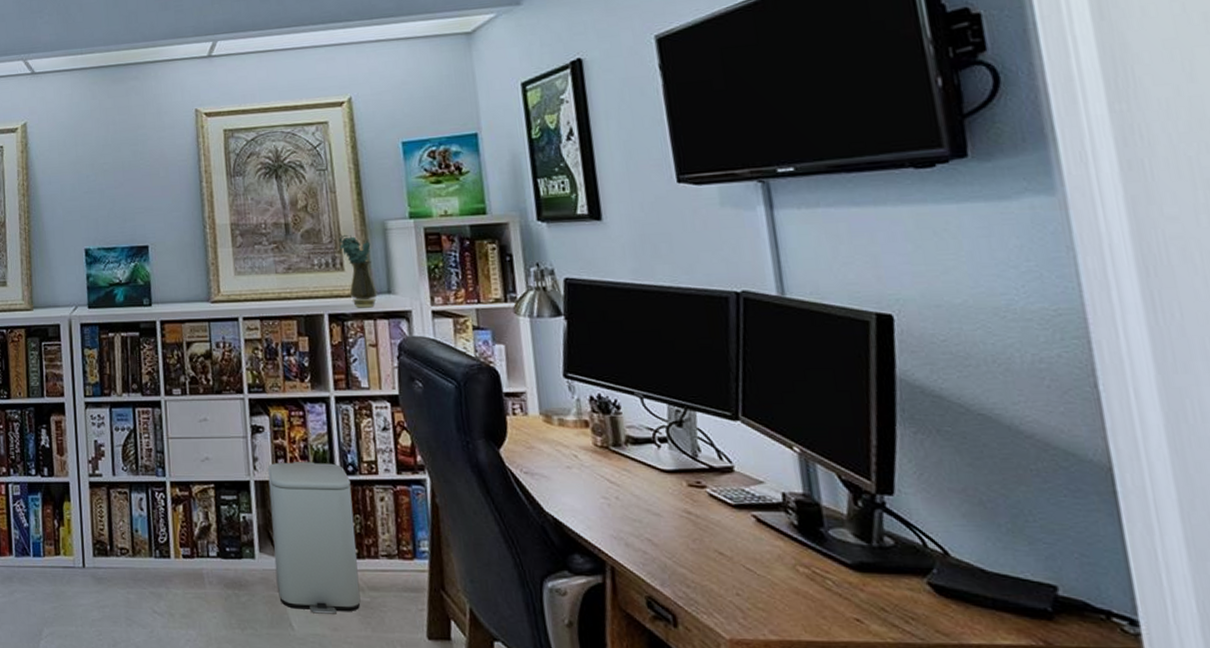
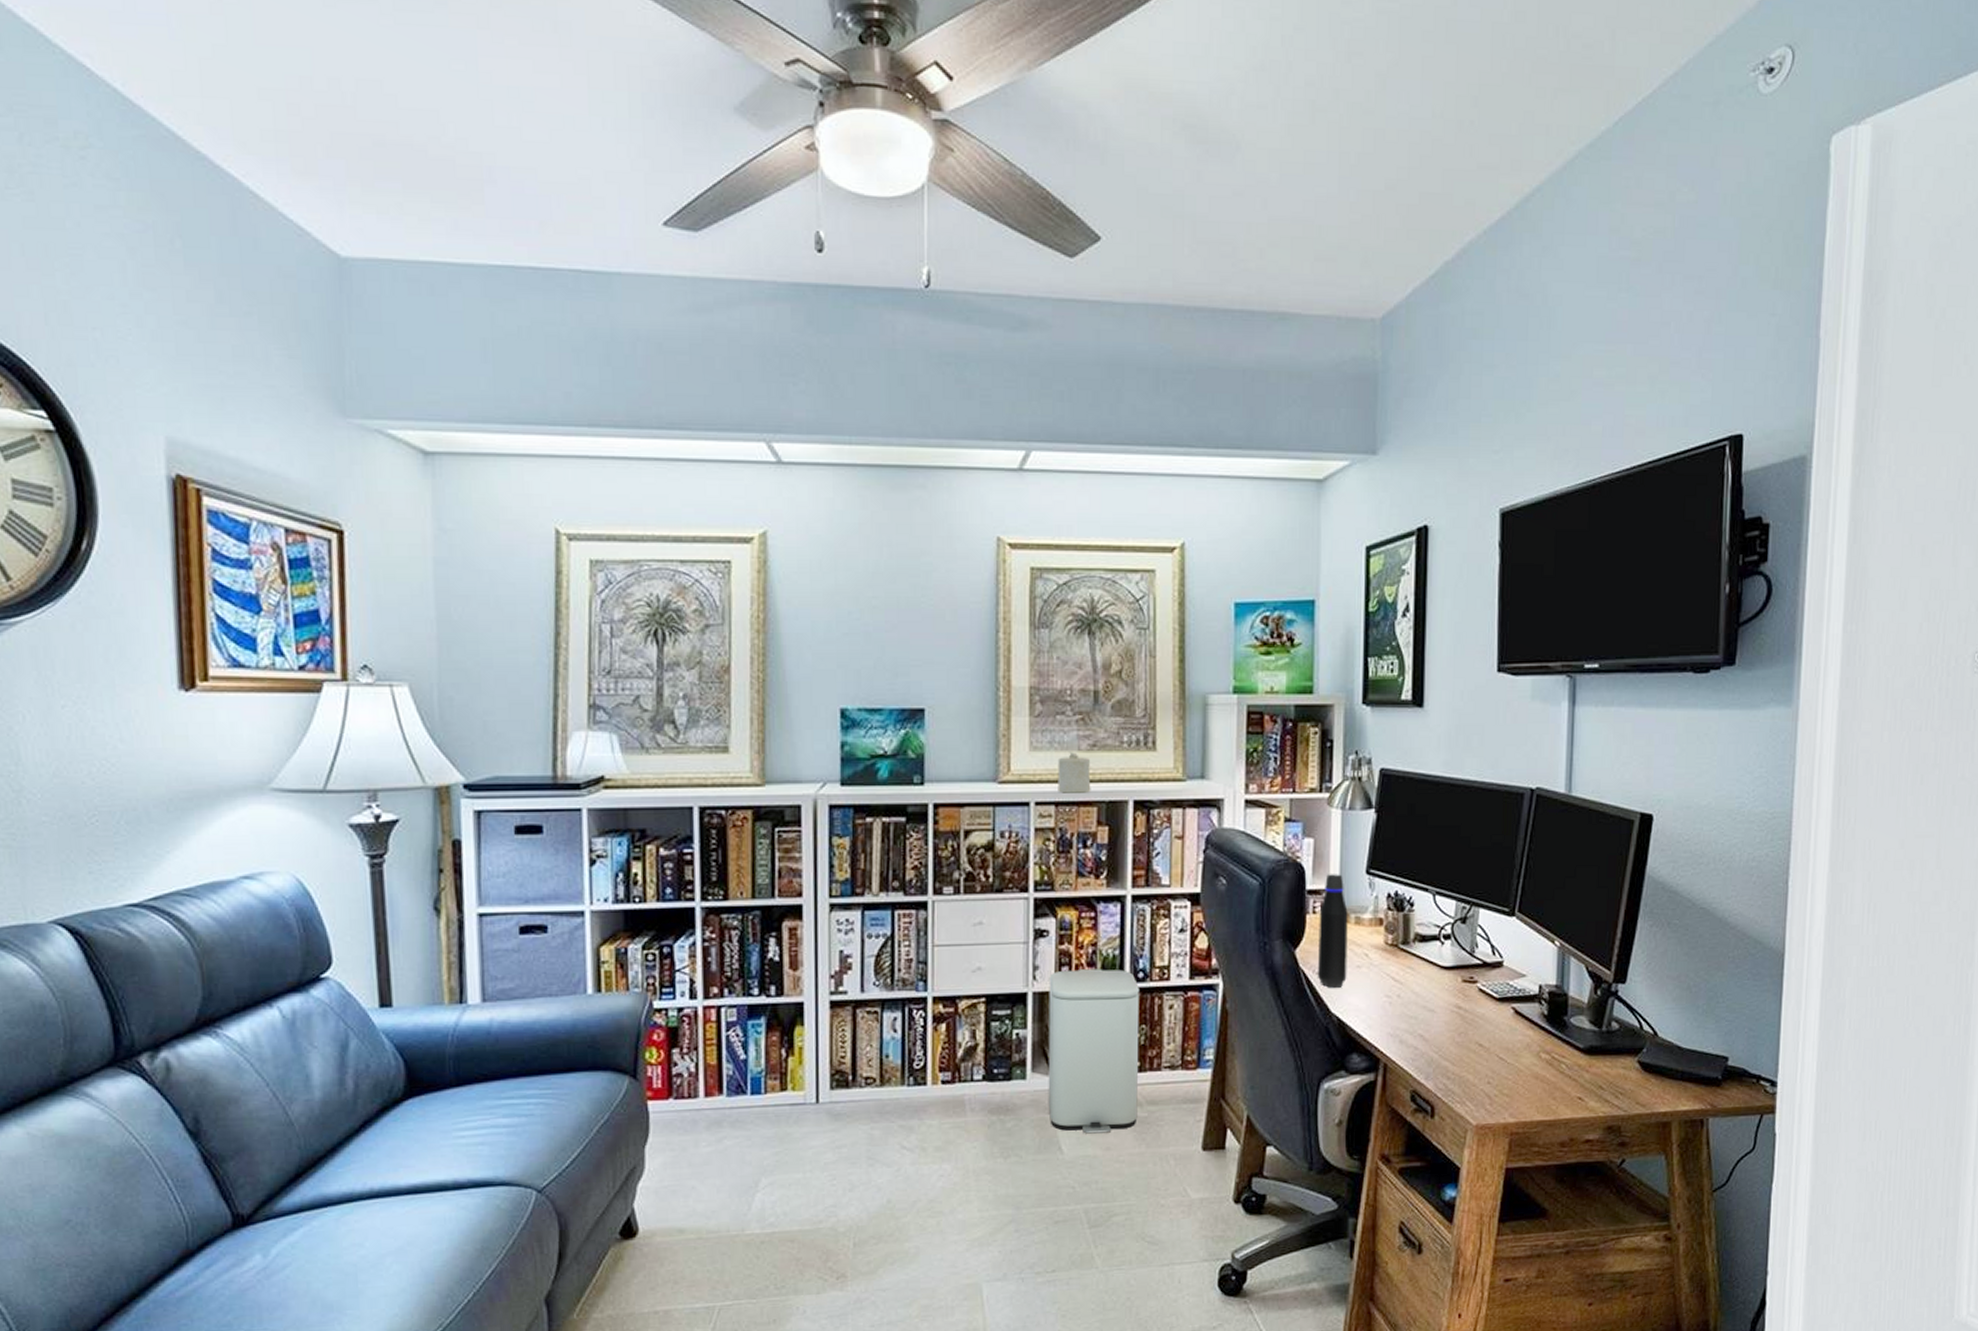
candle: none [259,275,290,310] -> present [1058,752,1091,793]
vase: present [339,233,378,308] -> none [1154,706,1189,795]
water bottle: none [519,378,558,487] -> present [1318,874,1348,988]

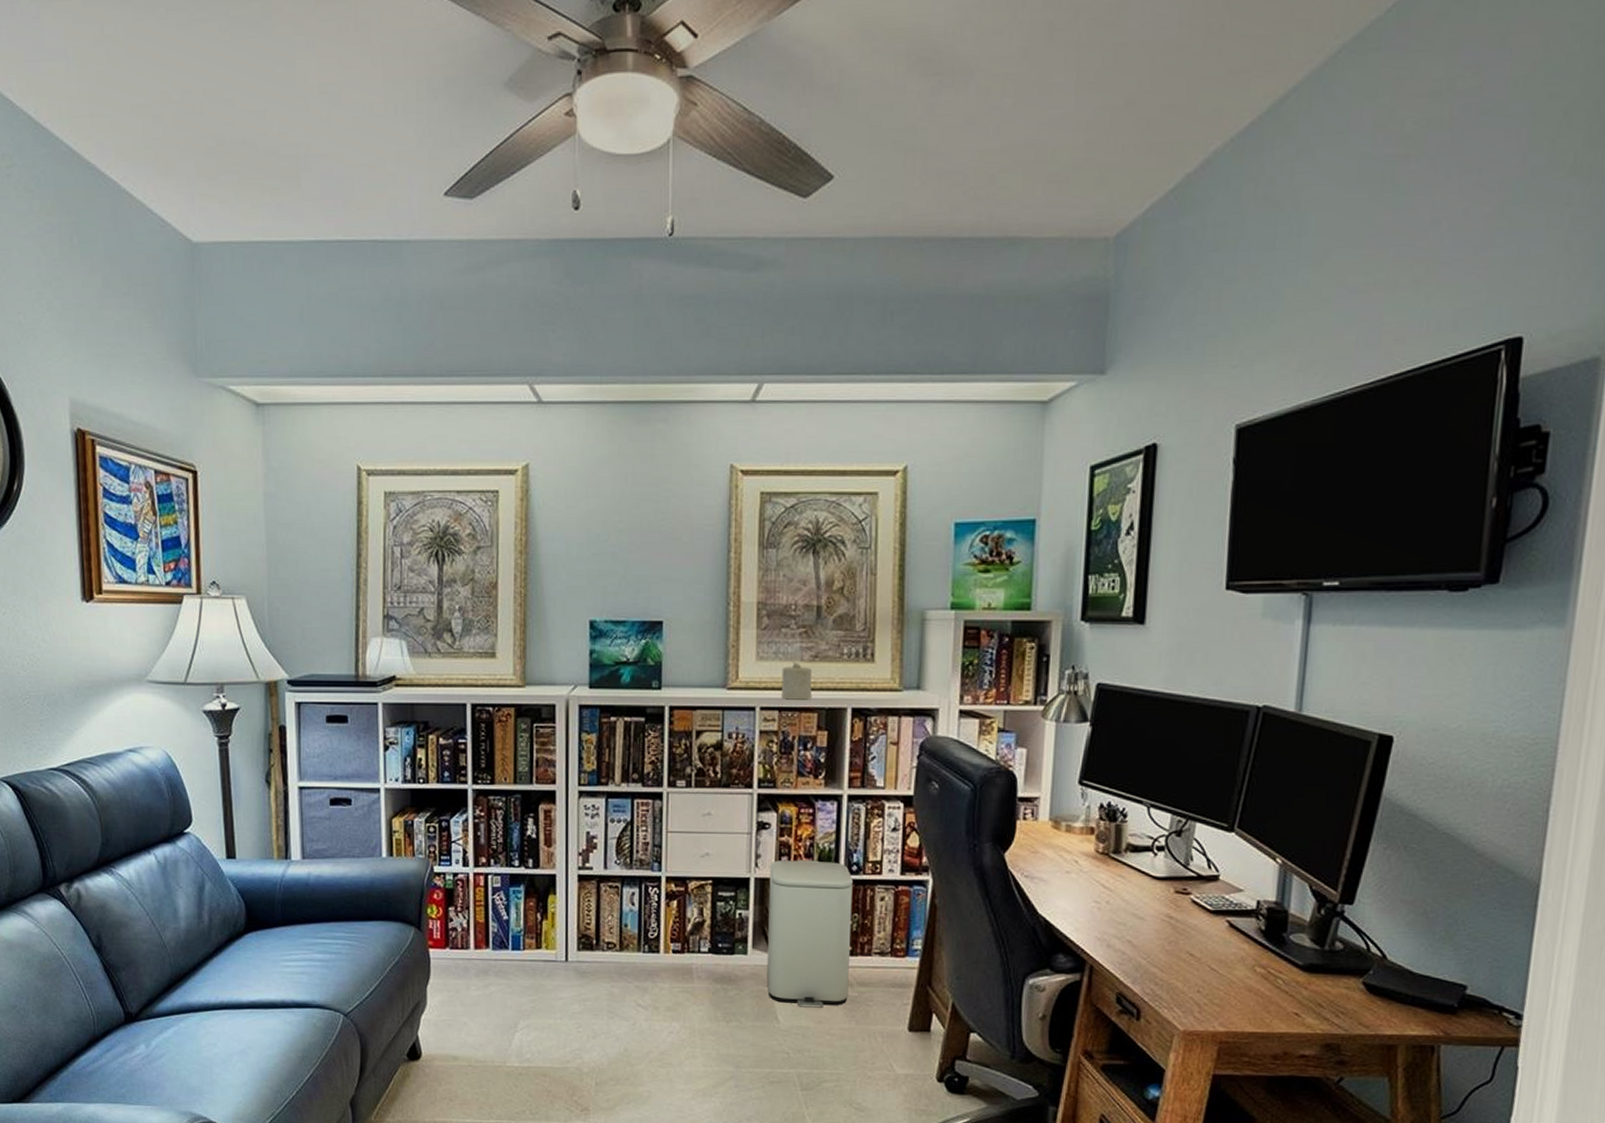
water bottle: present [1318,874,1348,988] -> none [1026,783,1059,891]

